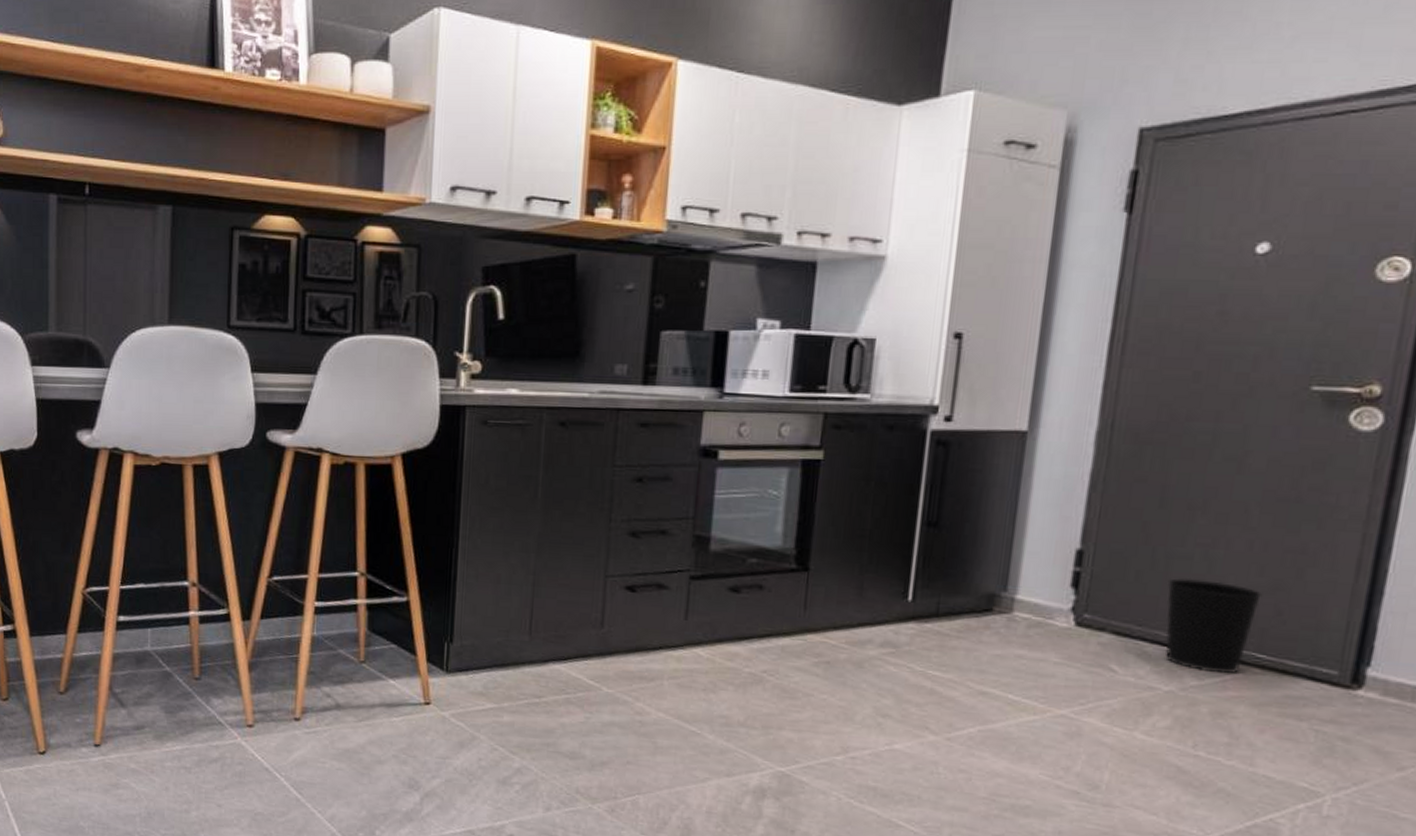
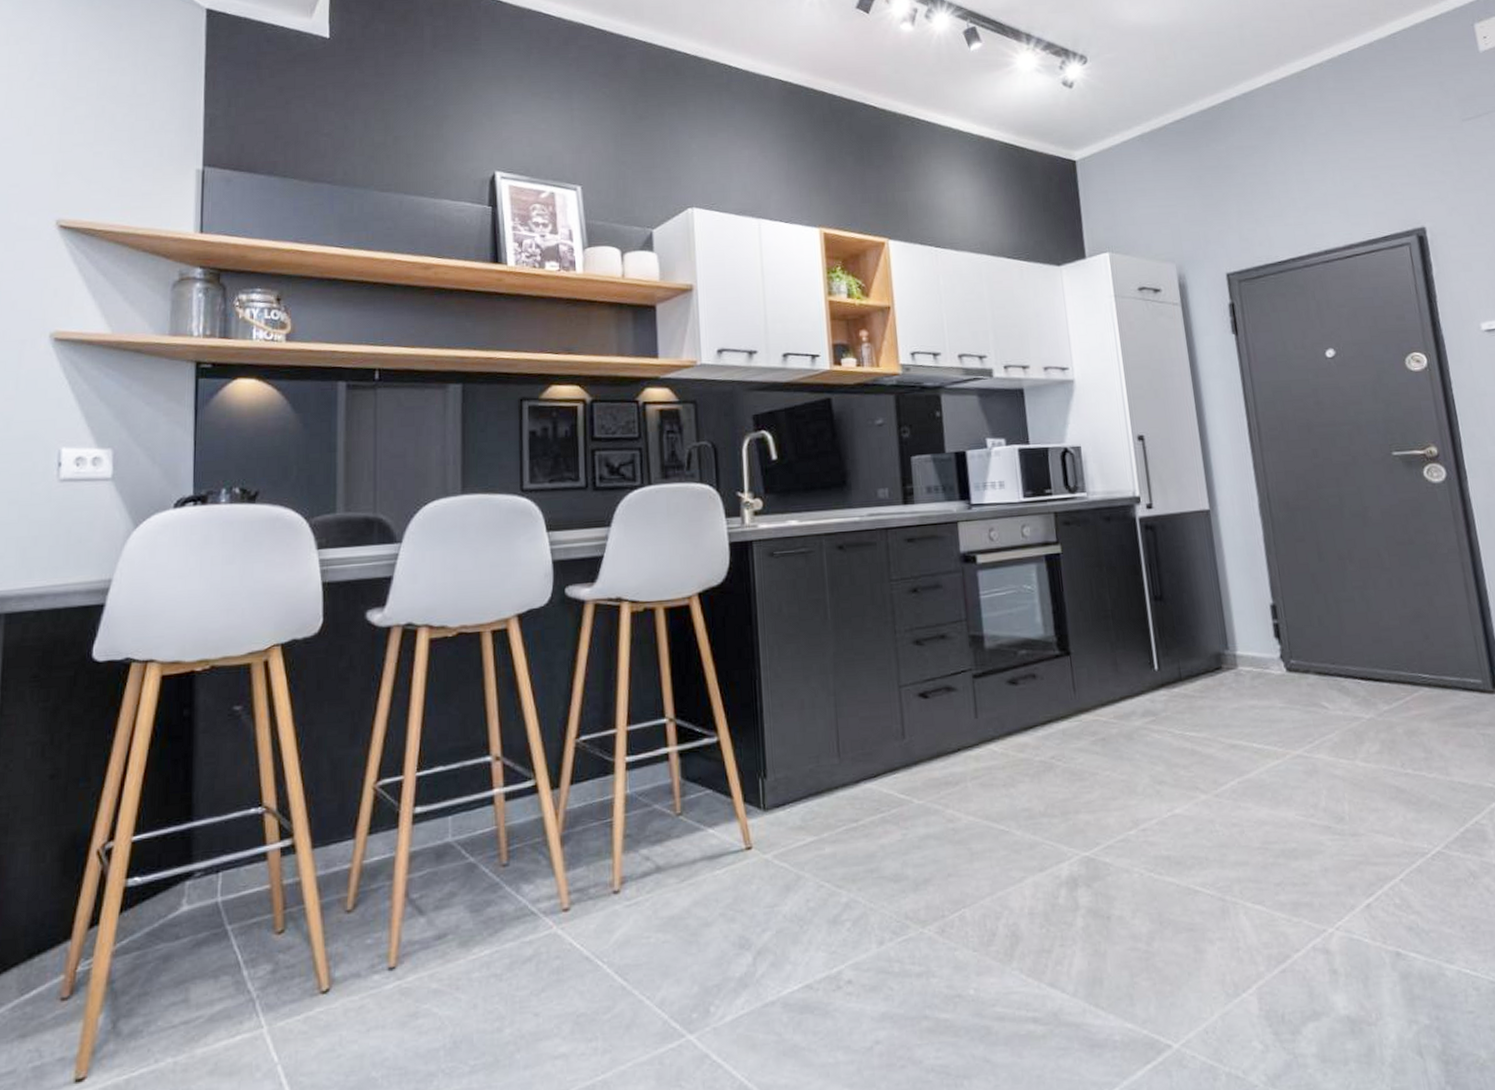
wastebasket: present [1165,578,1263,674] -> none [1342,616,1415,697]

